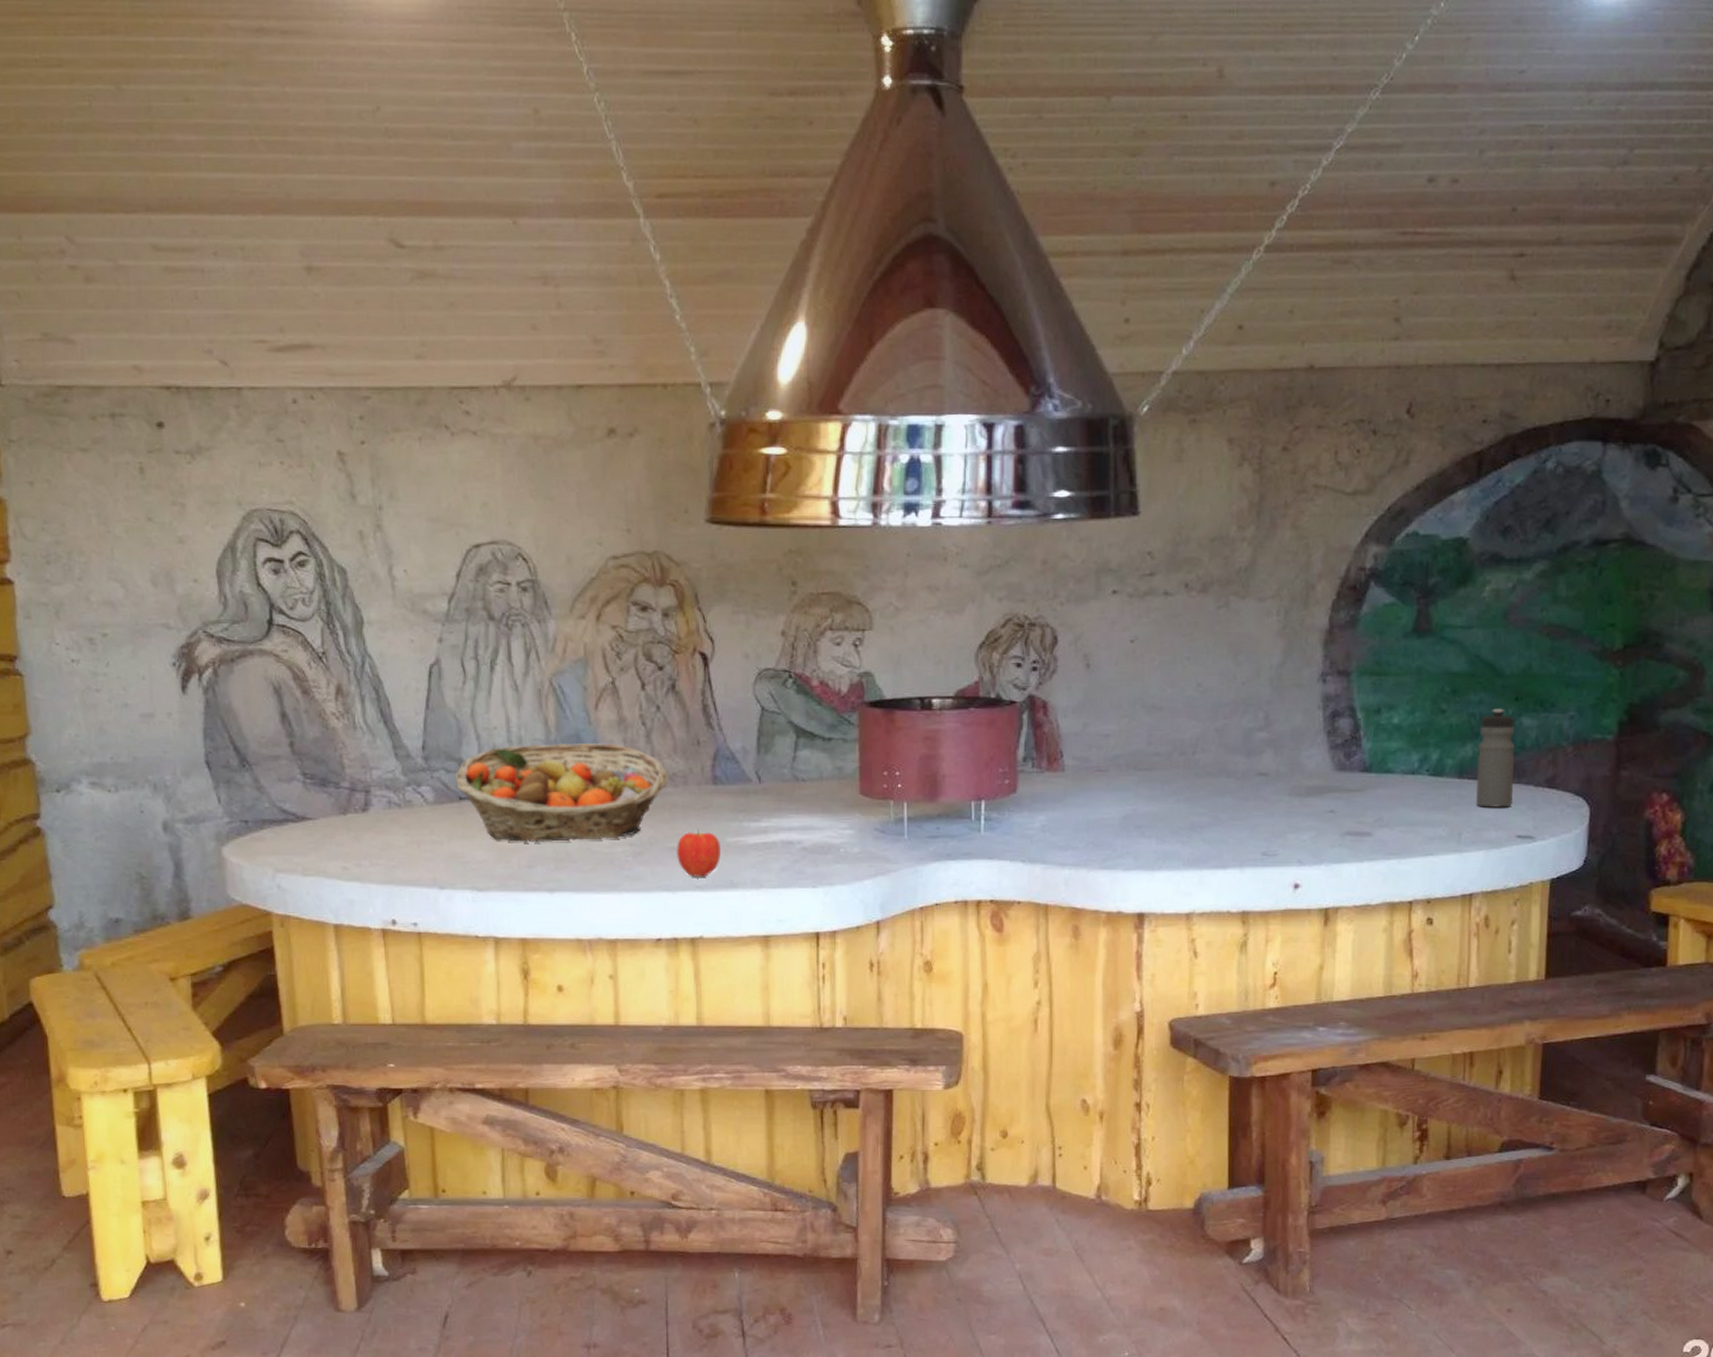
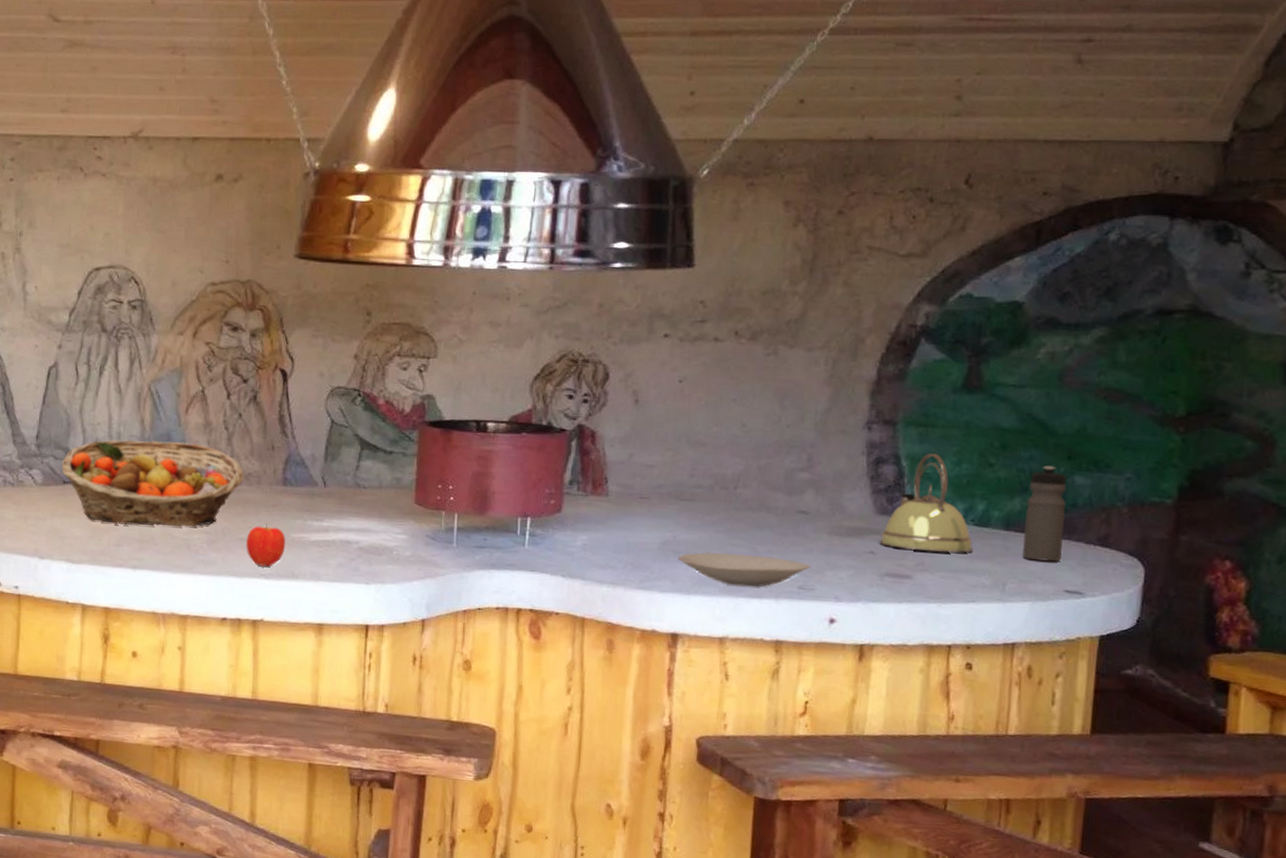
bowl: none [1139,823,1273,857] -> present [677,552,811,587]
kettle: none [1339,703,1430,805] -> present [880,453,974,553]

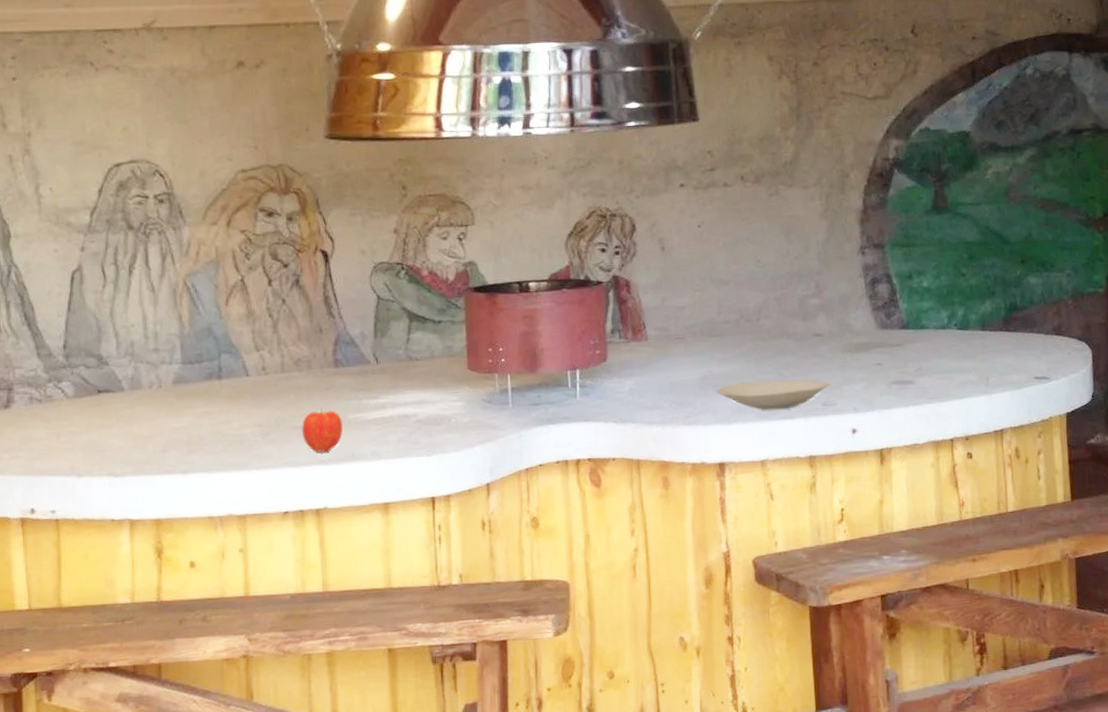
fruit basket: present [61,440,244,527] -> none [95,334,293,429]
kettle: present [880,453,974,553] -> none [884,270,960,358]
water bottle: present [1022,465,1067,562] -> none [995,270,1028,355]

